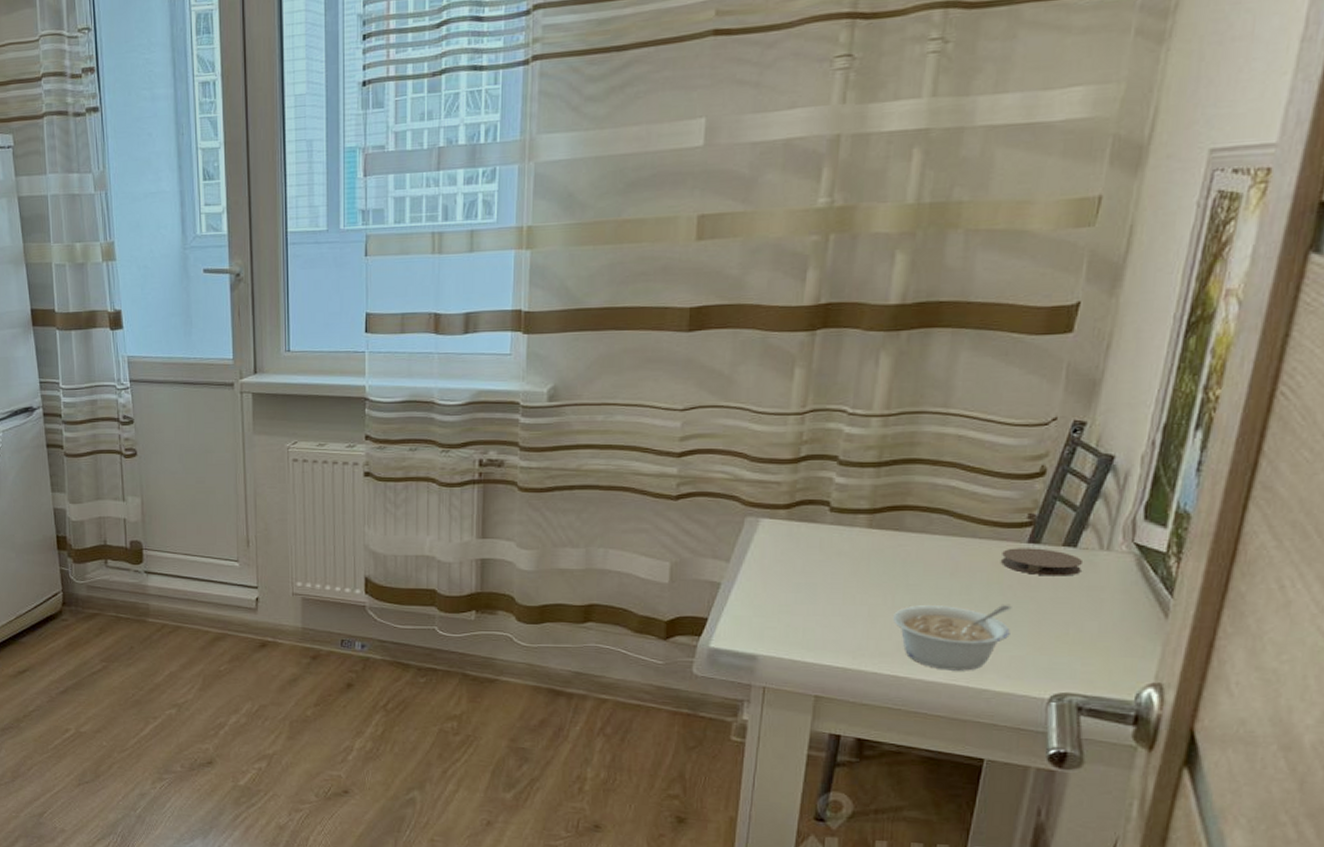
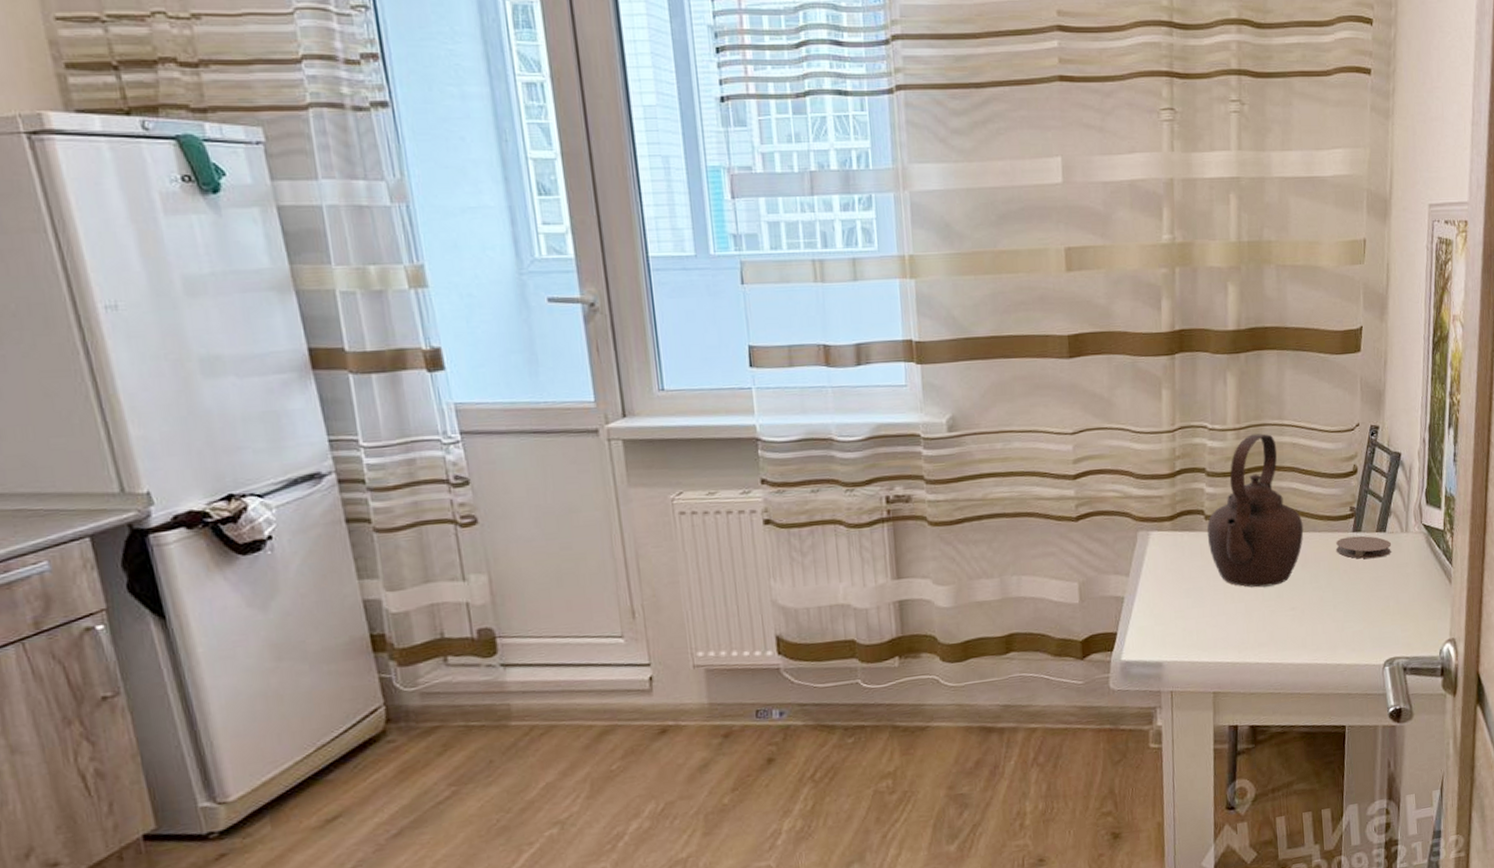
teapot: none [830,422,959,592] -> present [1207,433,1304,588]
legume: present [893,605,1012,671] -> none [1265,587,1350,652]

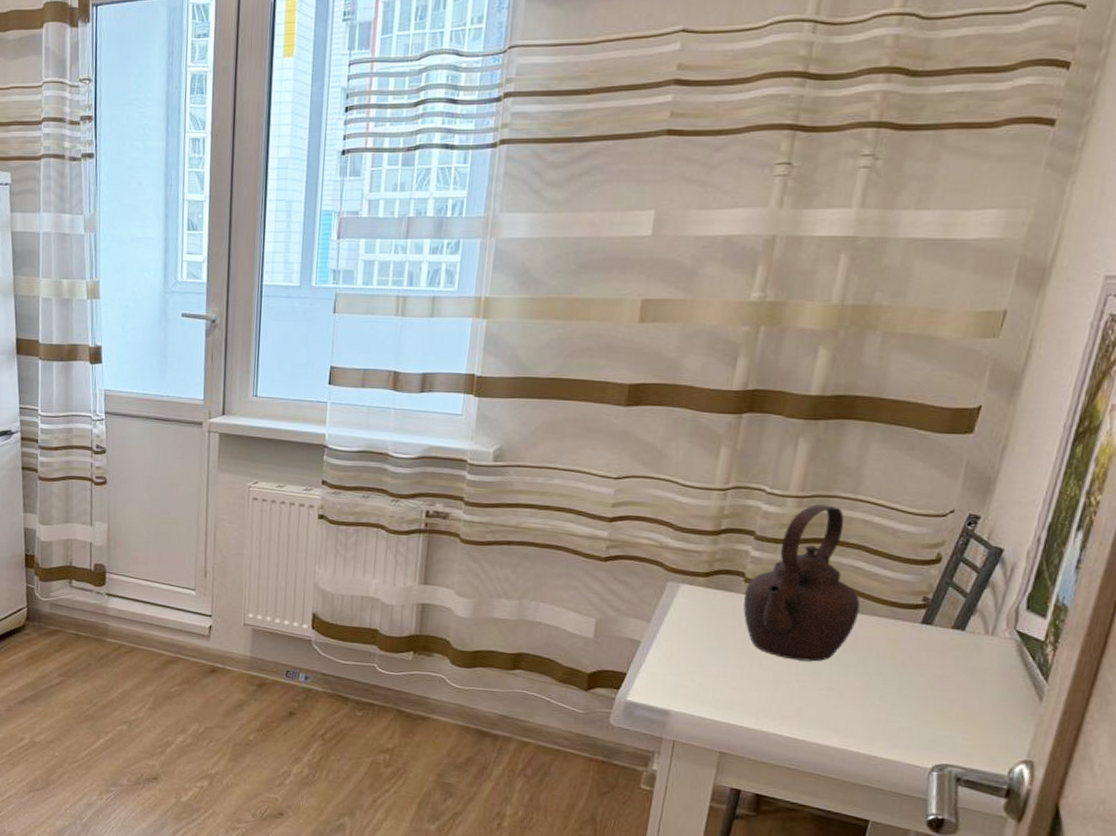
coaster: present [1335,535,1392,559] -> none [895,627,970,657]

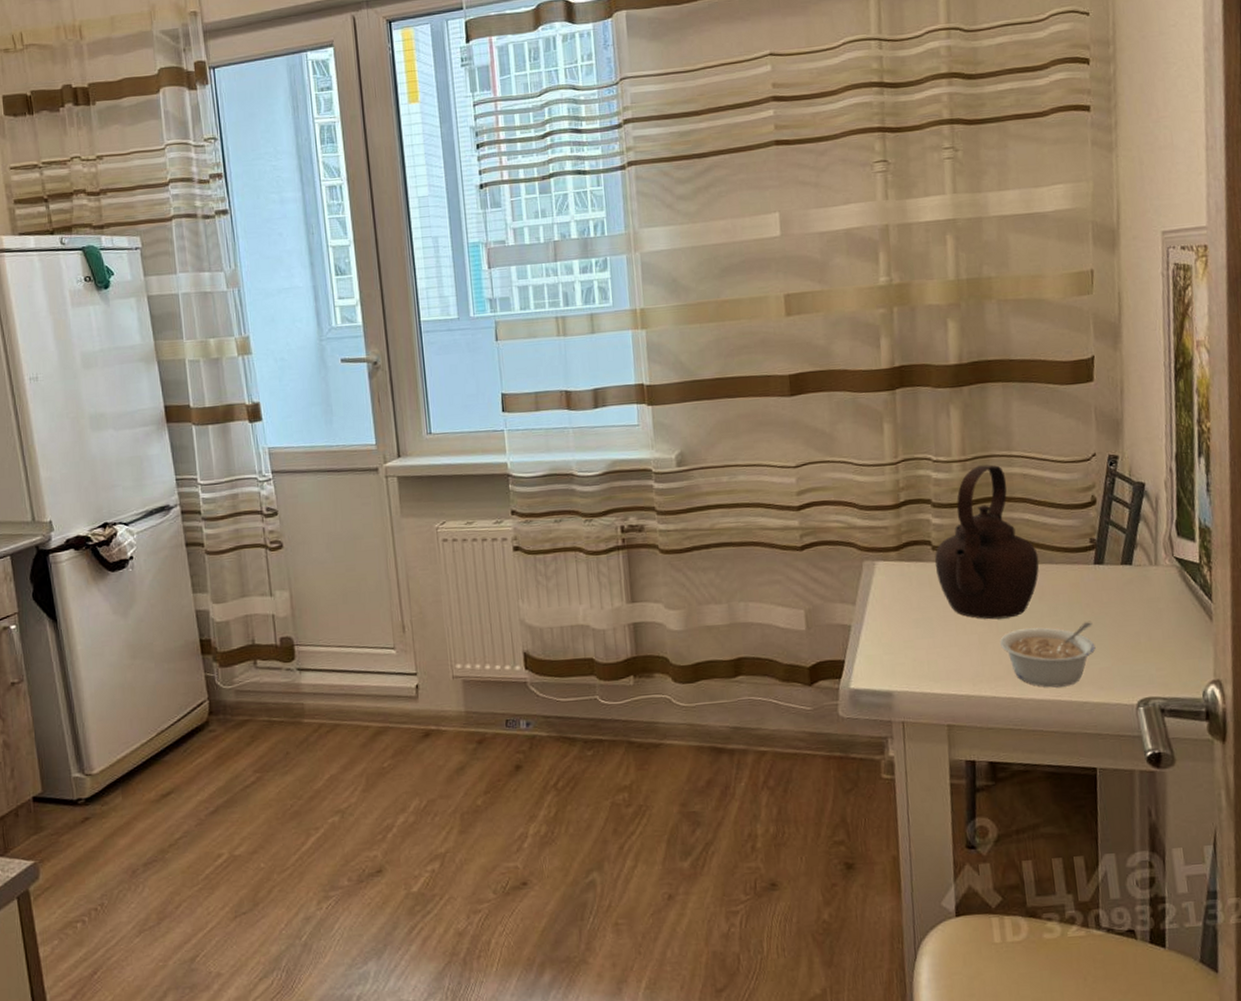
legume: none [795,674,903,738] -> present [1000,622,1096,688]

